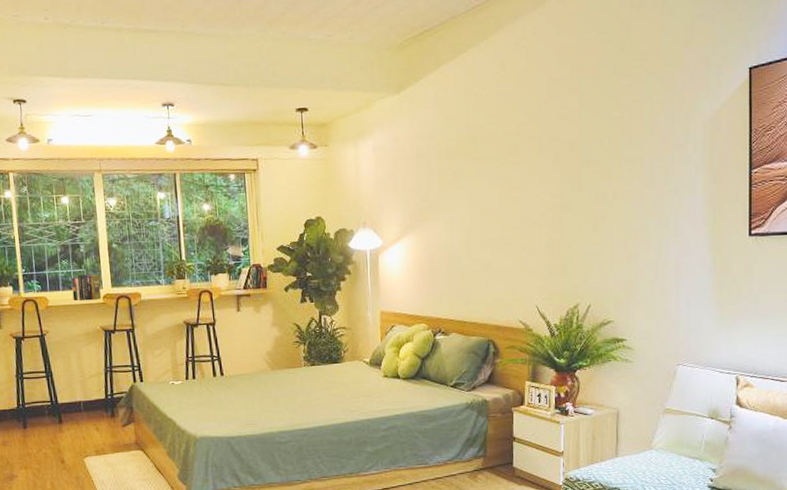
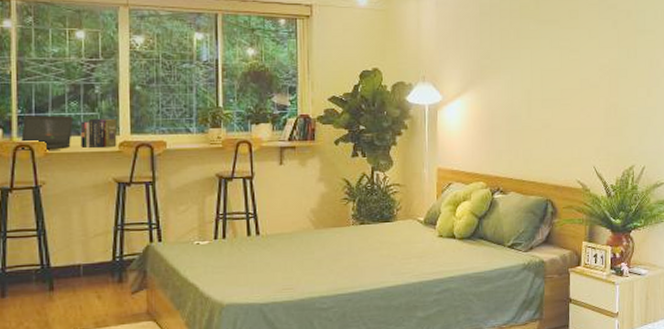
laptop computer: none [25,273,66,305] -> present [17,115,74,151]

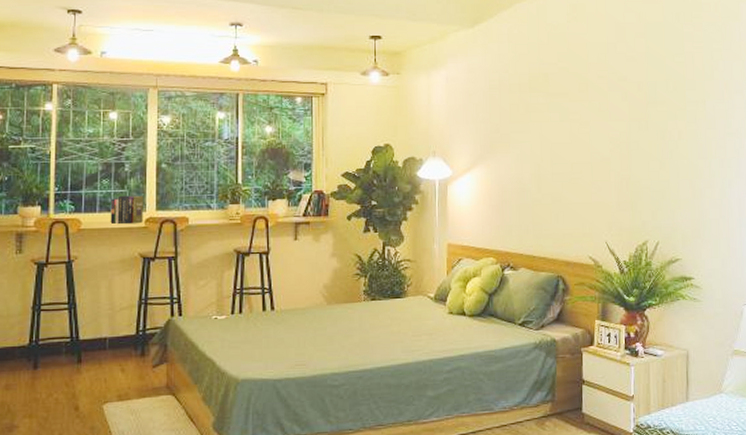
laptop computer: present [17,115,74,151] -> none [53,192,105,227]

